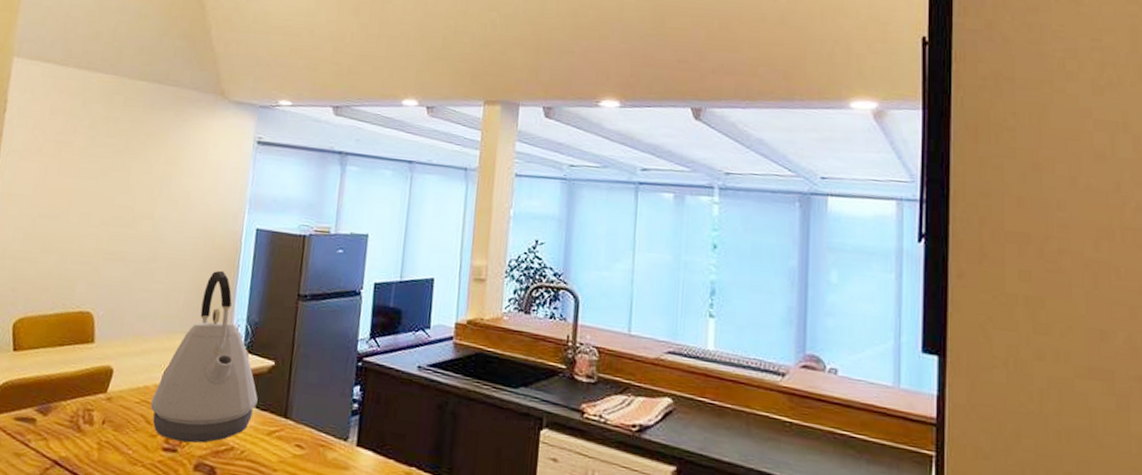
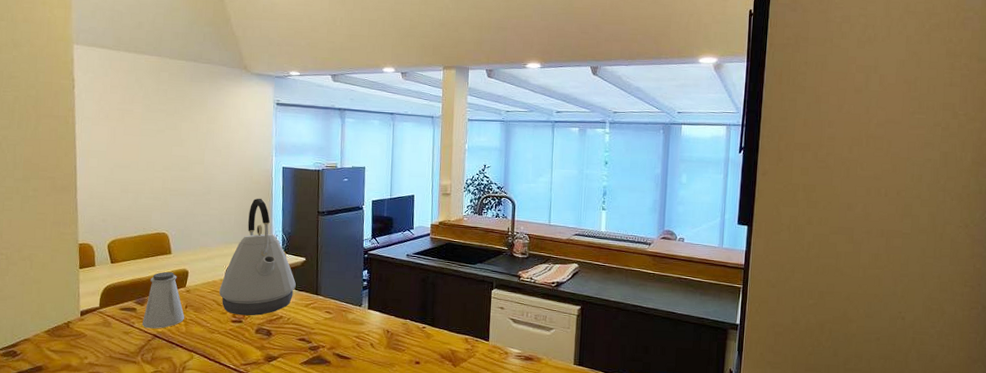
saltshaker: none [40,367,100,452] -> present [141,271,185,329]

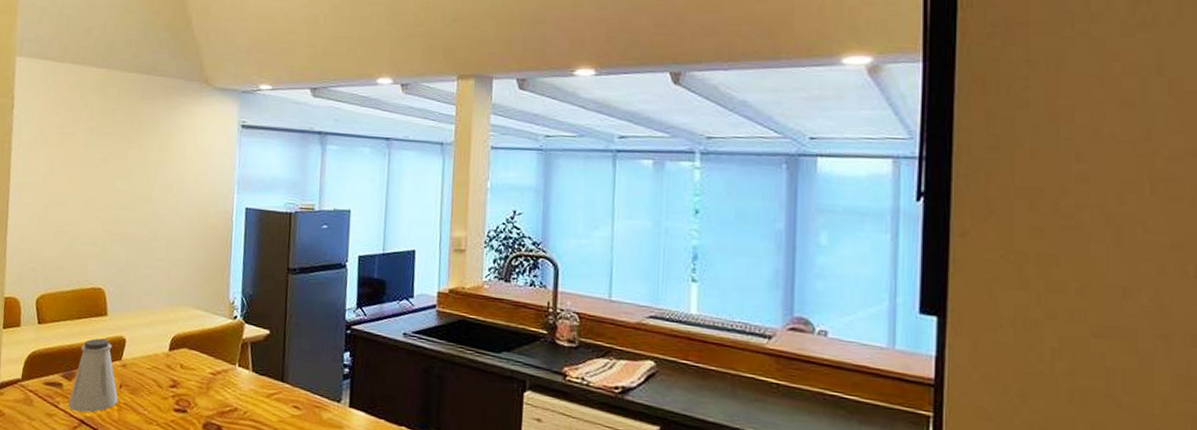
kettle: present [219,198,296,316] -> none [161,247,256,405]

